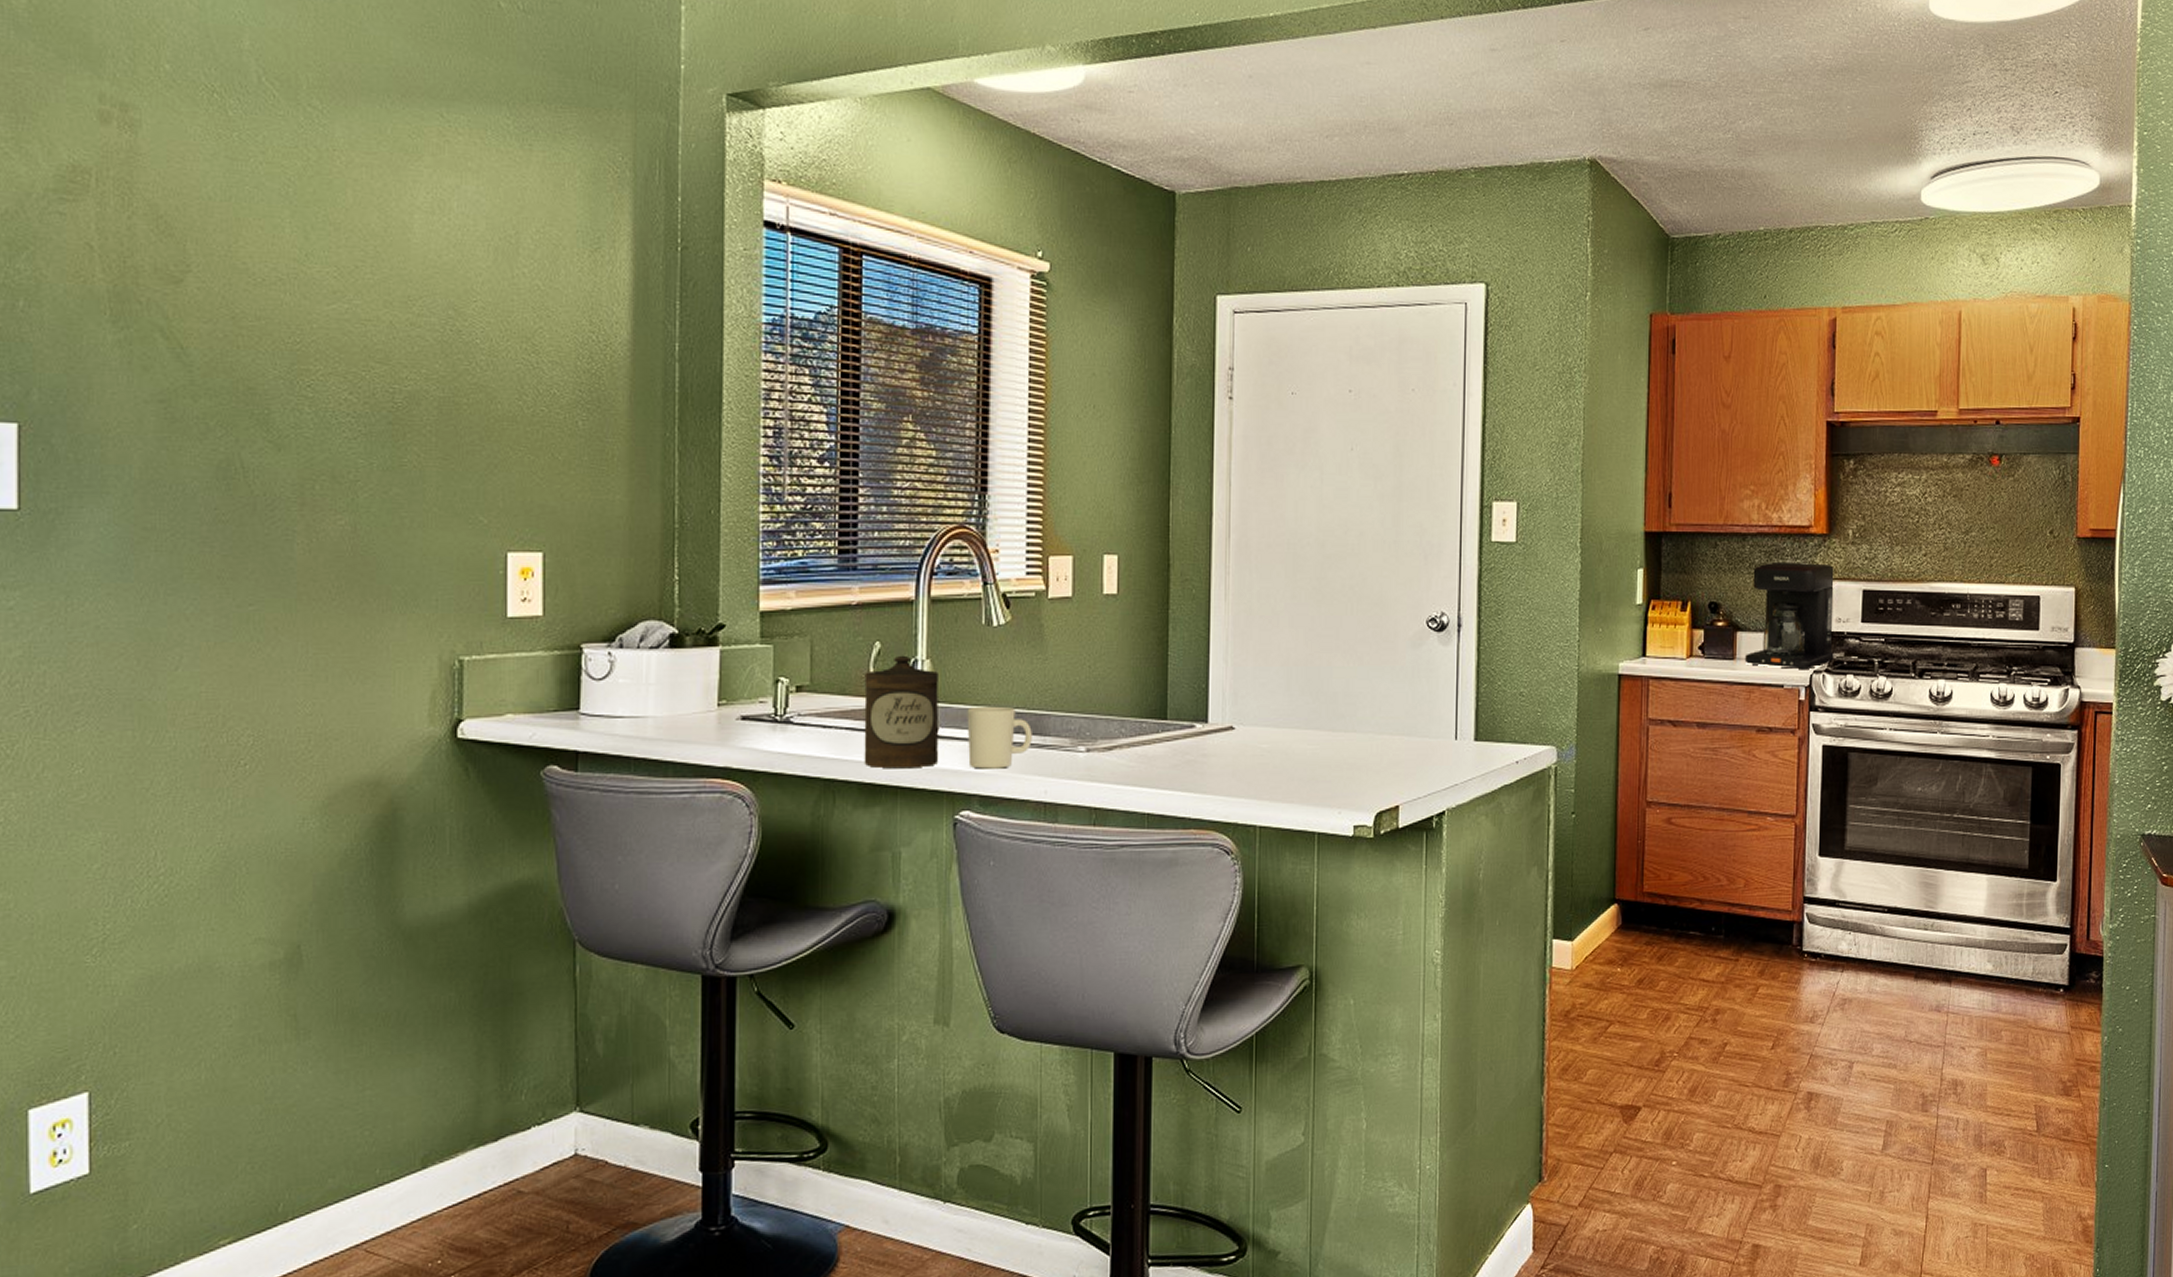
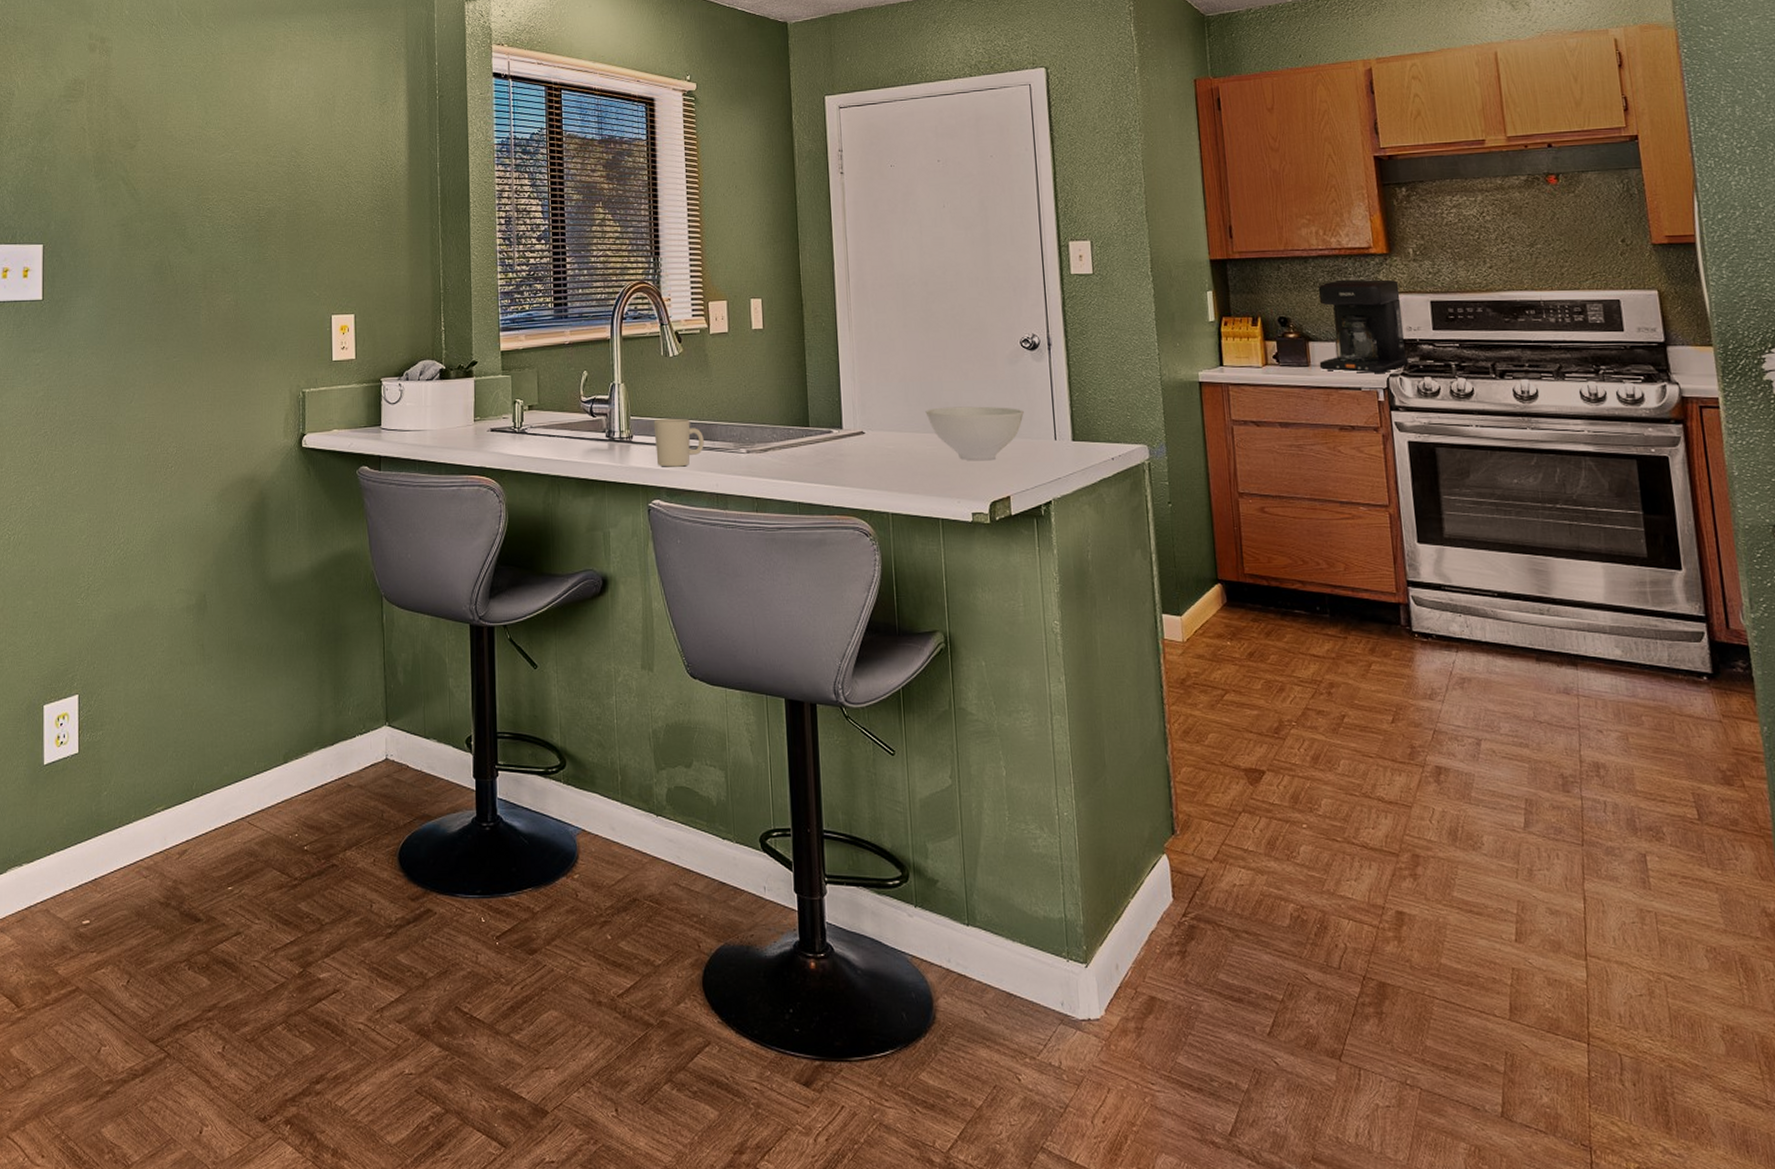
canister: present [864,655,939,769] -> none [577,380,635,467]
bowl: none [1309,698,1423,764] -> present [925,406,1024,461]

